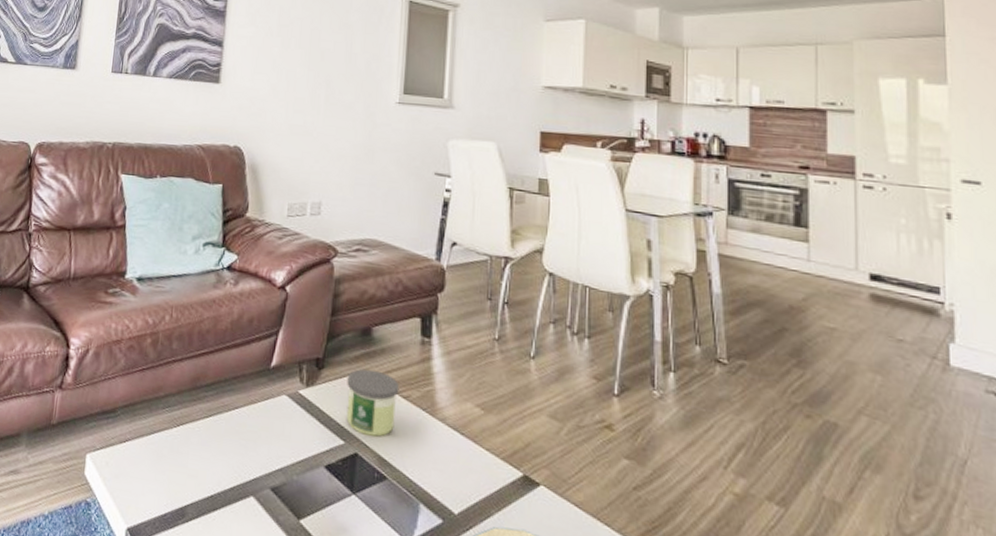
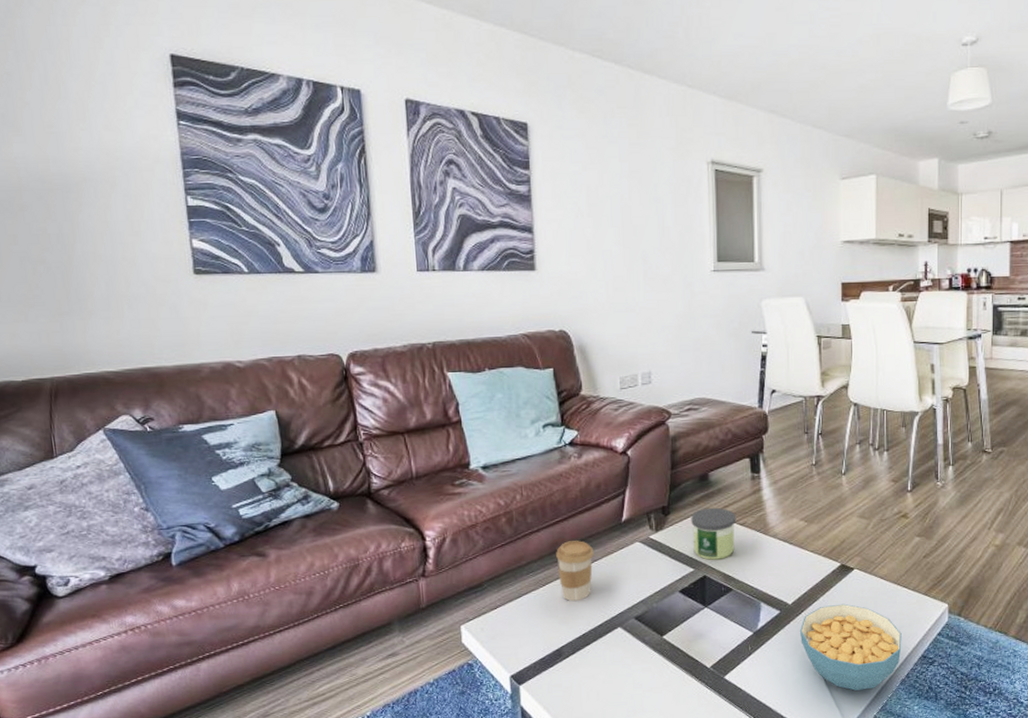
coffee cup: none [195,378,237,453] -> present [556,540,595,601]

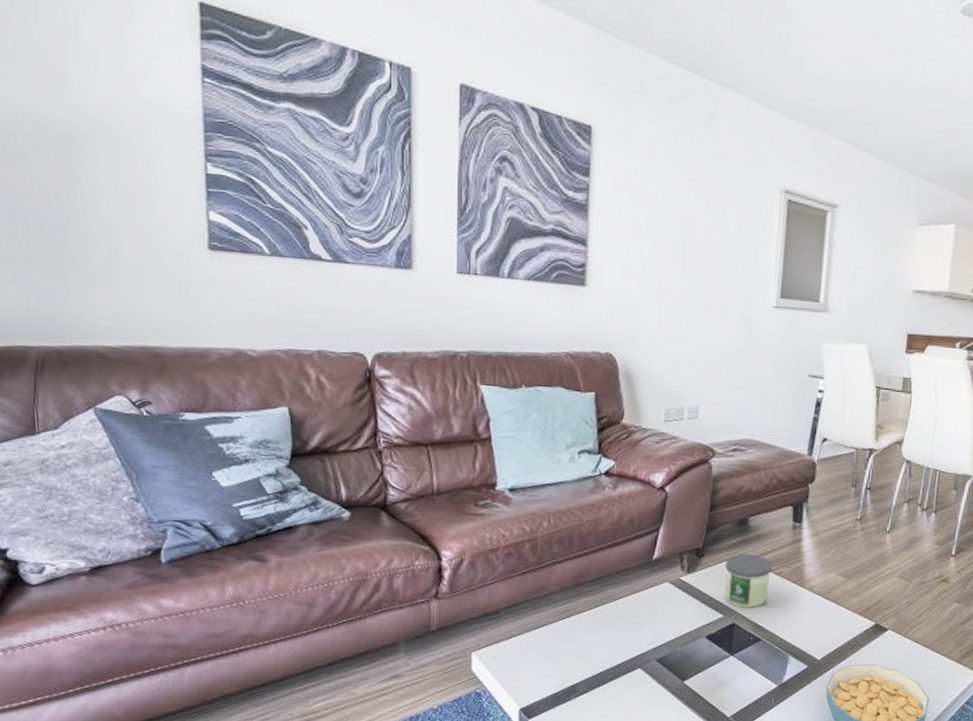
coffee cup: present [556,540,595,601] -> none [580,575,621,637]

